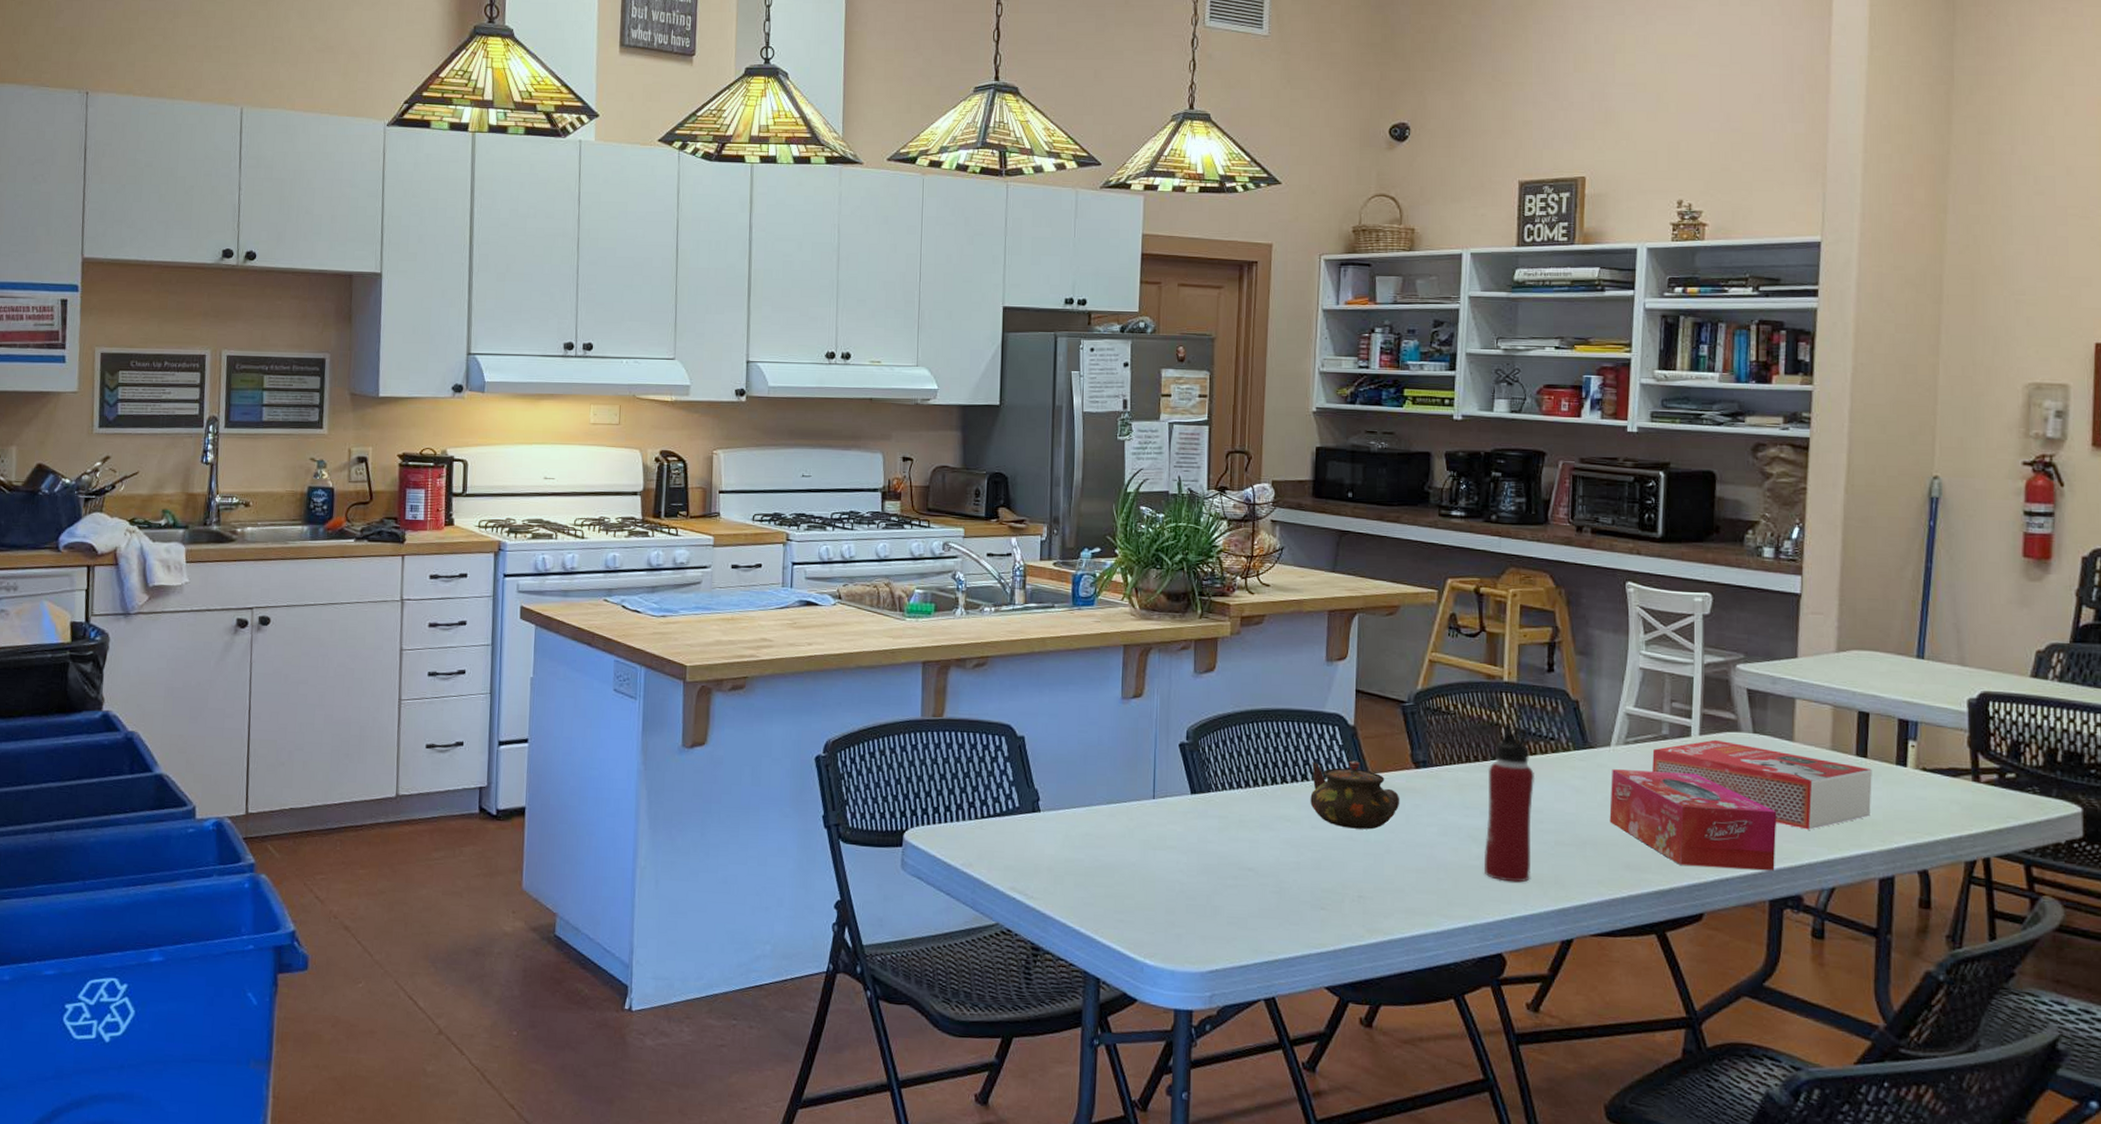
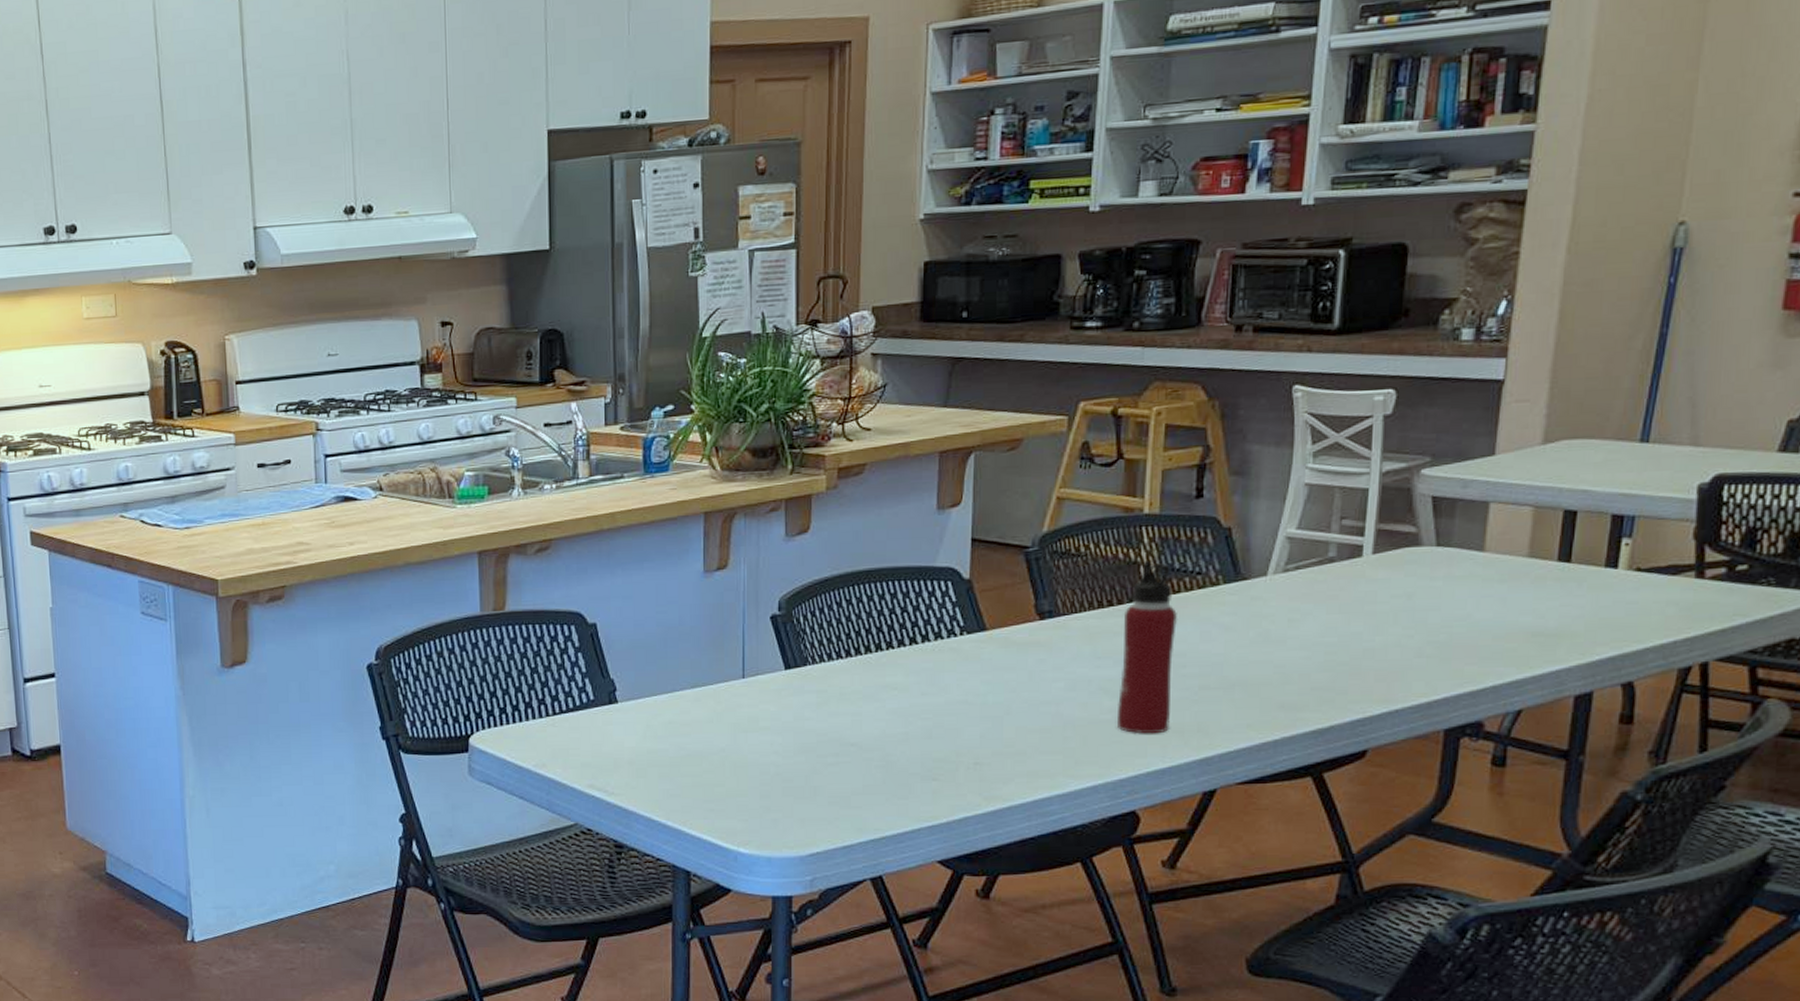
teapot: present [1310,760,1400,830] -> none [920,617,1022,692]
tissue box: present [1609,769,1777,870] -> none [1263,598,1460,699]
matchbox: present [1652,739,1872,830] -> none [1315,557,1576,649]

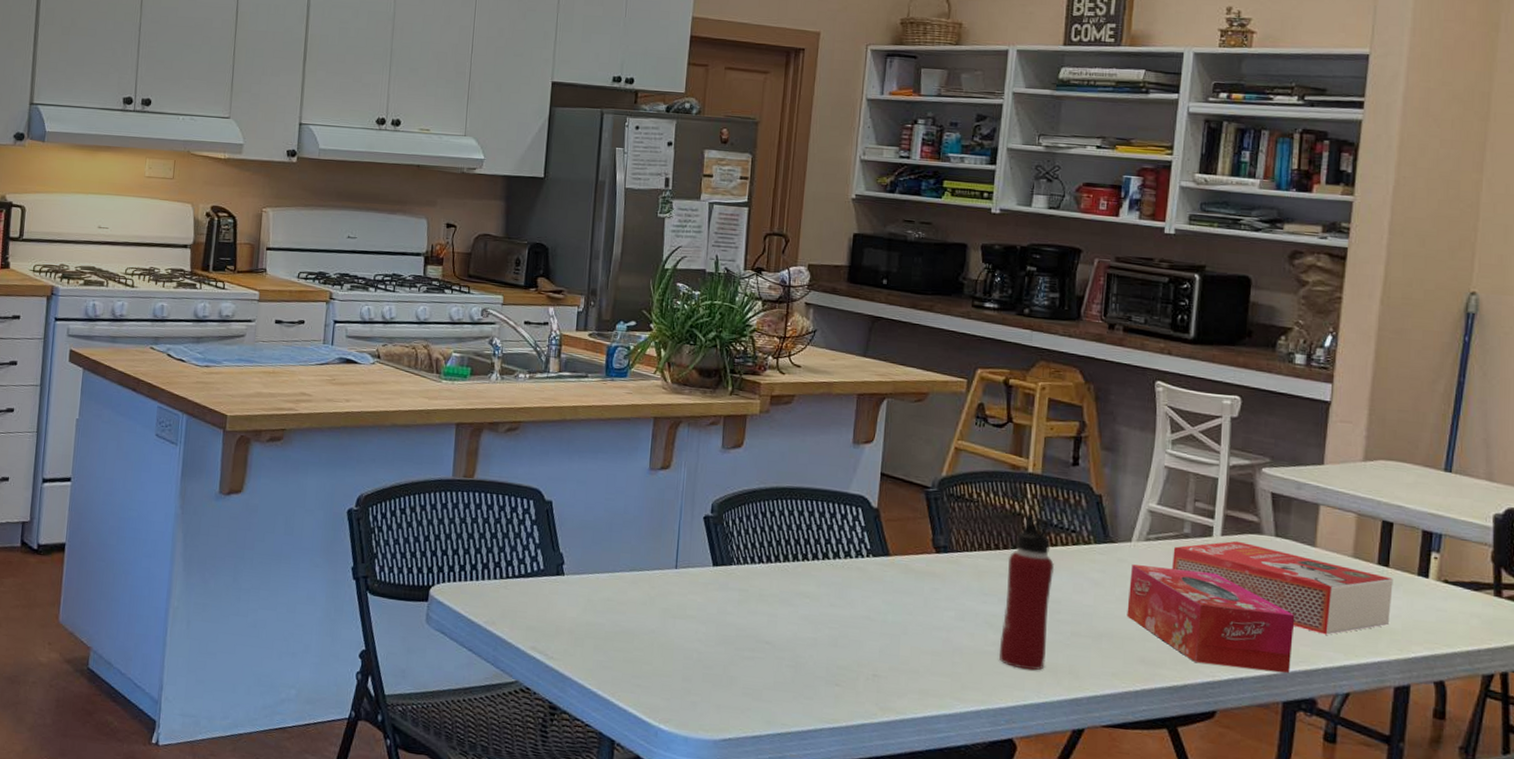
tissue box: none [1263,598,1460,699] -> present [1127,564,1295,673]
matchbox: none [1315,557,1576,649] -> present [1172,540,1393,635]

